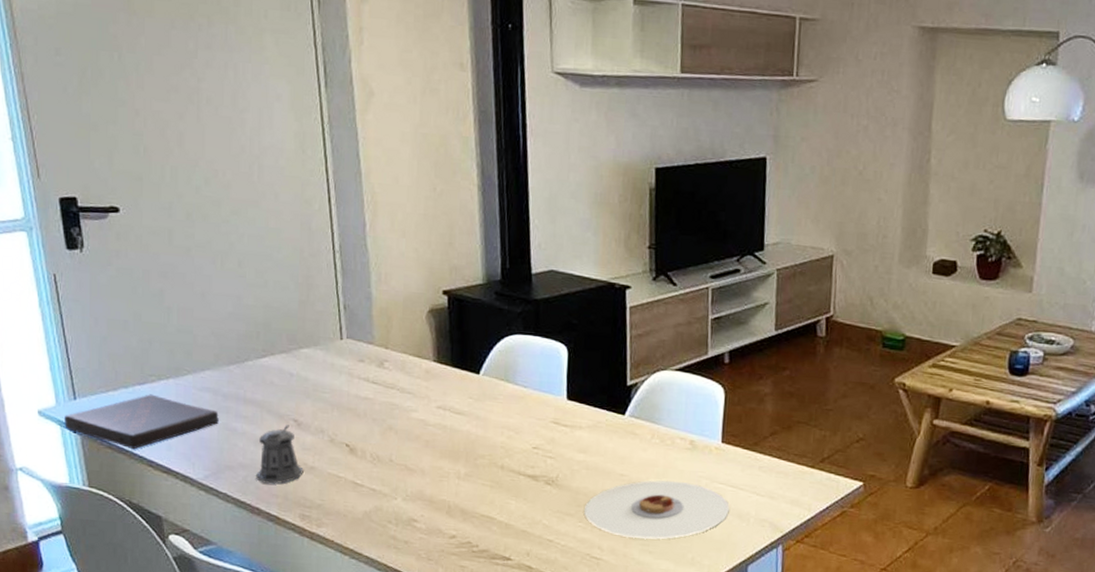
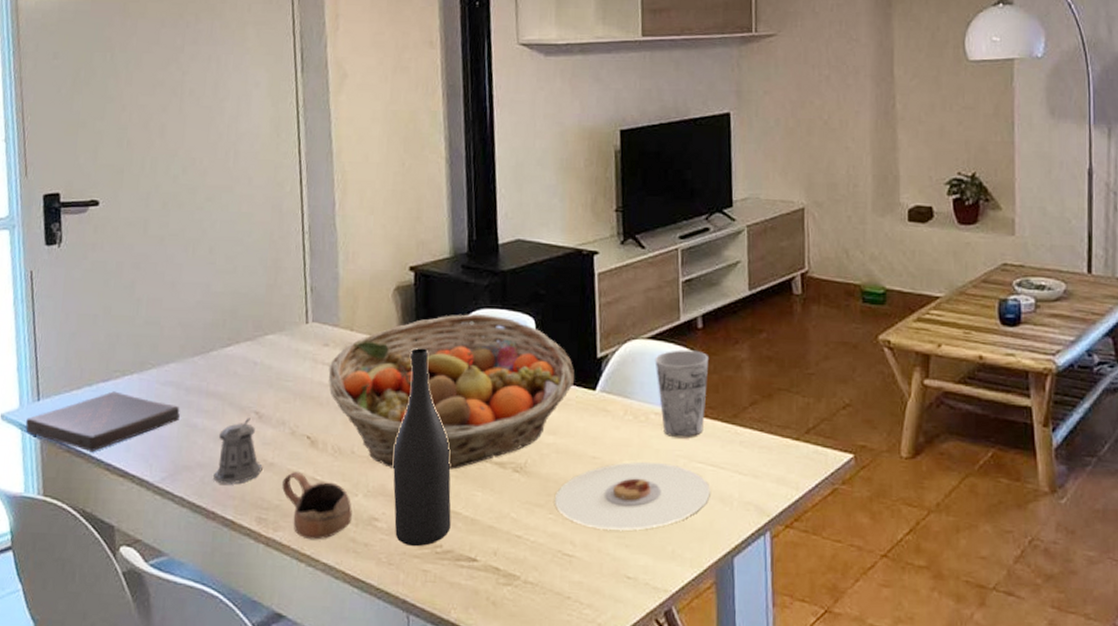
cup: none [324,475,392,537] -> present [282,472,352,540]
fruit basket: none [364,338,606,480] -> present [328,314,575,470]
wine bottle: none [430,368,487,546] -> present [393,348,451,547]
cup: none [682,382,733,462] -> present [655,350,708,438]

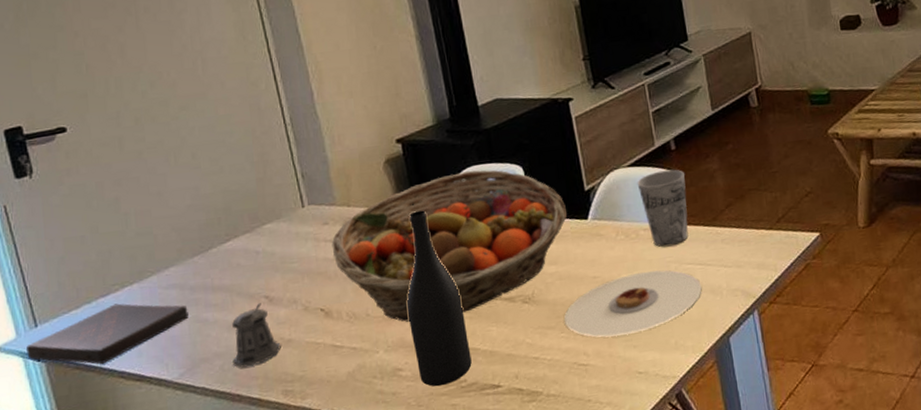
cup: present [282,472,352,540] -> none [303,342,376,401]

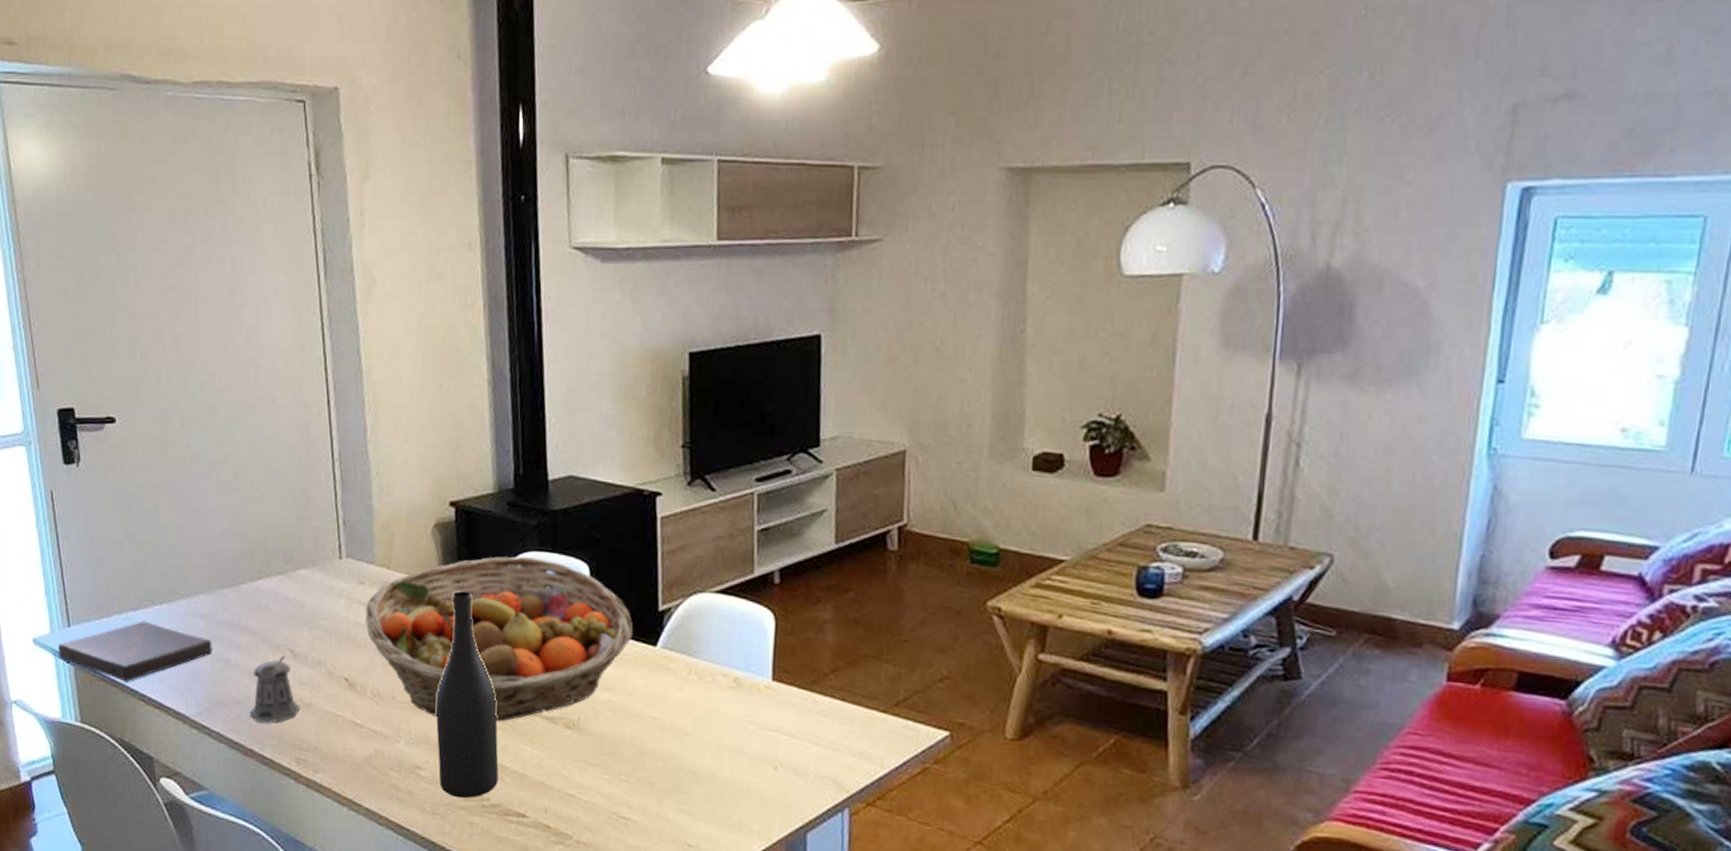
plate: present [564,270,702,337] -> none [610,725,783,797]
cup: present [637,169,689,247] -> none [724,606,785,704]

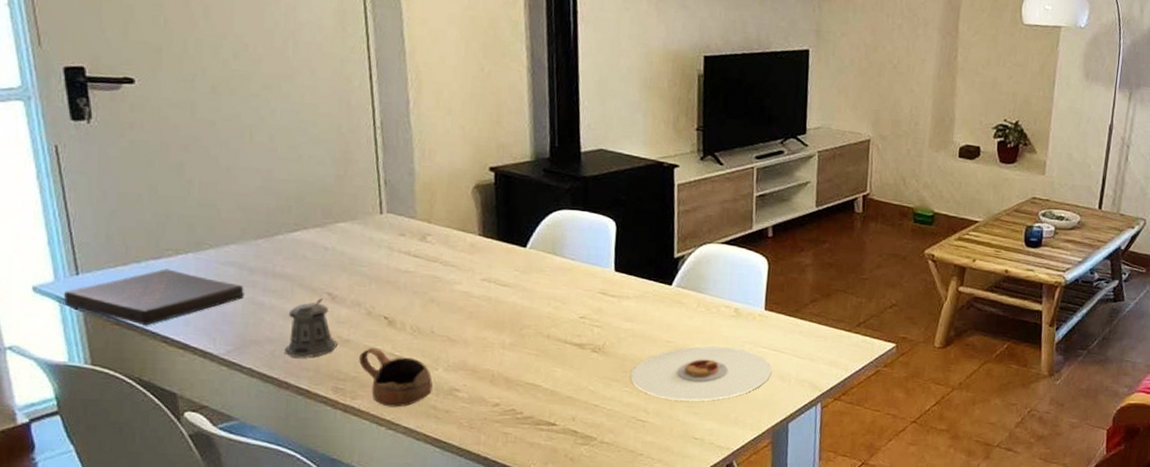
cup: none [321,714,394,785] -> present [359,348,433,408]
fruit basket: present [365,556,634,722] -> none [405,213,653,349]
wine bottle: present [435,591,499,799] -> none [473,242,532,414]
plate: none [610,725,783,797] -> present [631,346,772,402]

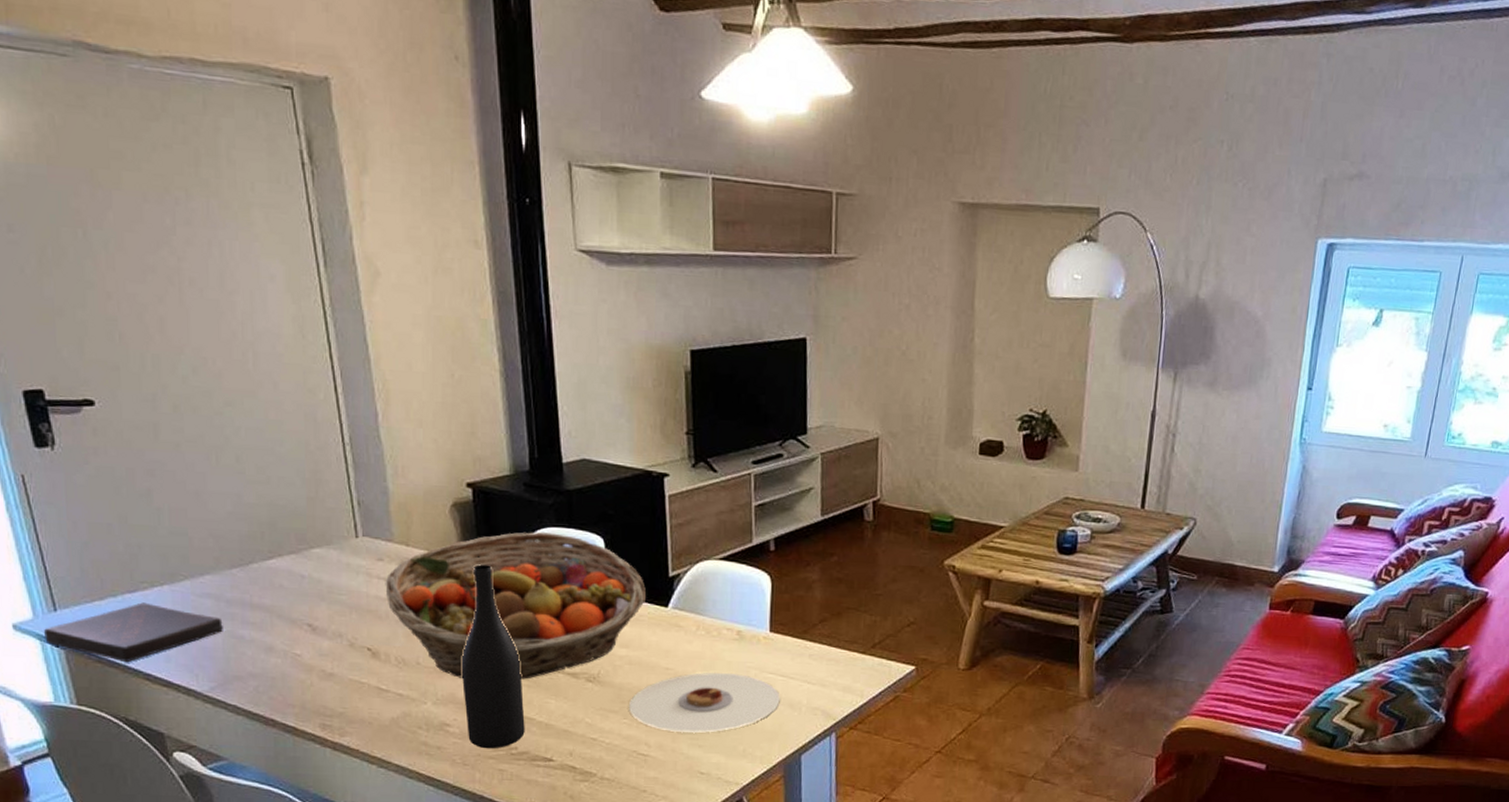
pepper shaker: present [285,298,338,358] -> none [269,630,322,693]
cup: present [359,348,433,408] -> none [345,682,422,744]
fruit basket: none [405,213,653,349] -> present [385,532,647,679]
wine bottle: none [473,242,532,414] -> present [461,564,525,749]

